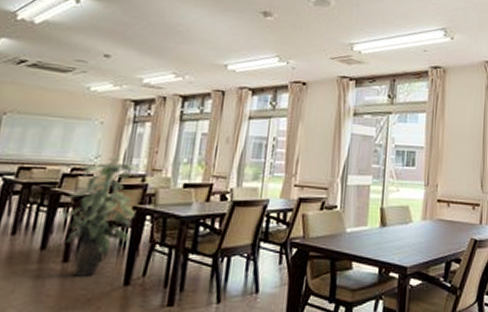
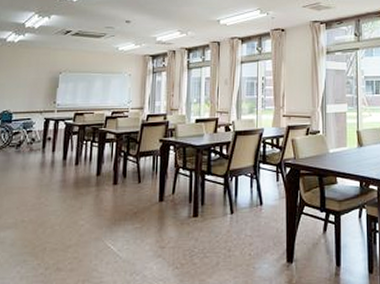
indoor plant: present [63,156,141,278] -> none [110,100,163,197]

